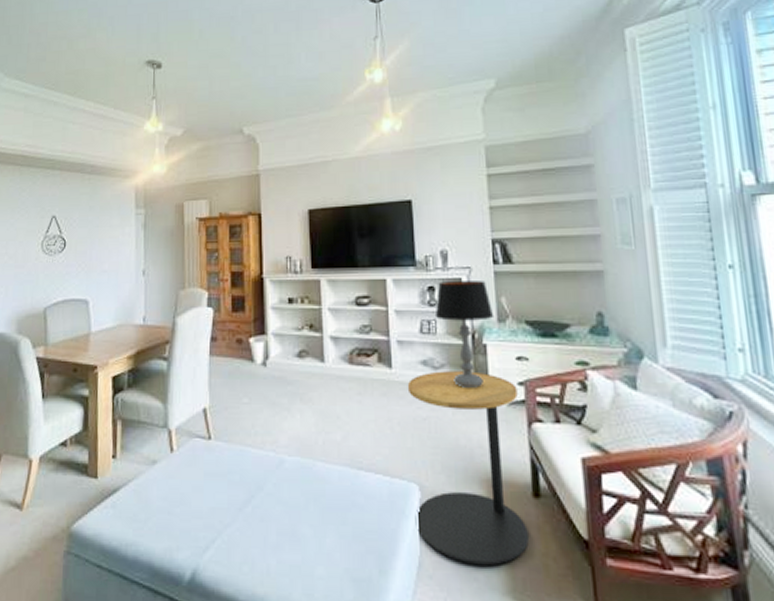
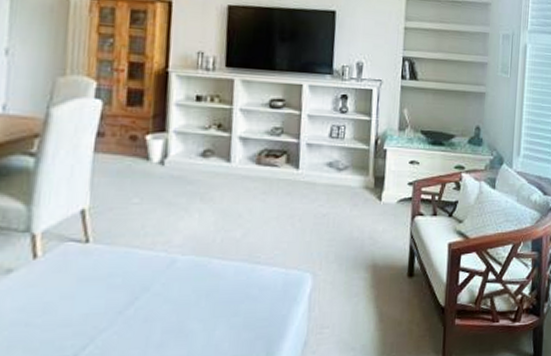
side table: present [407,371,529,566] -> none [305,172,407,337]
table lamp: present [434,281,494,388] -> none [344,91,397,187]

